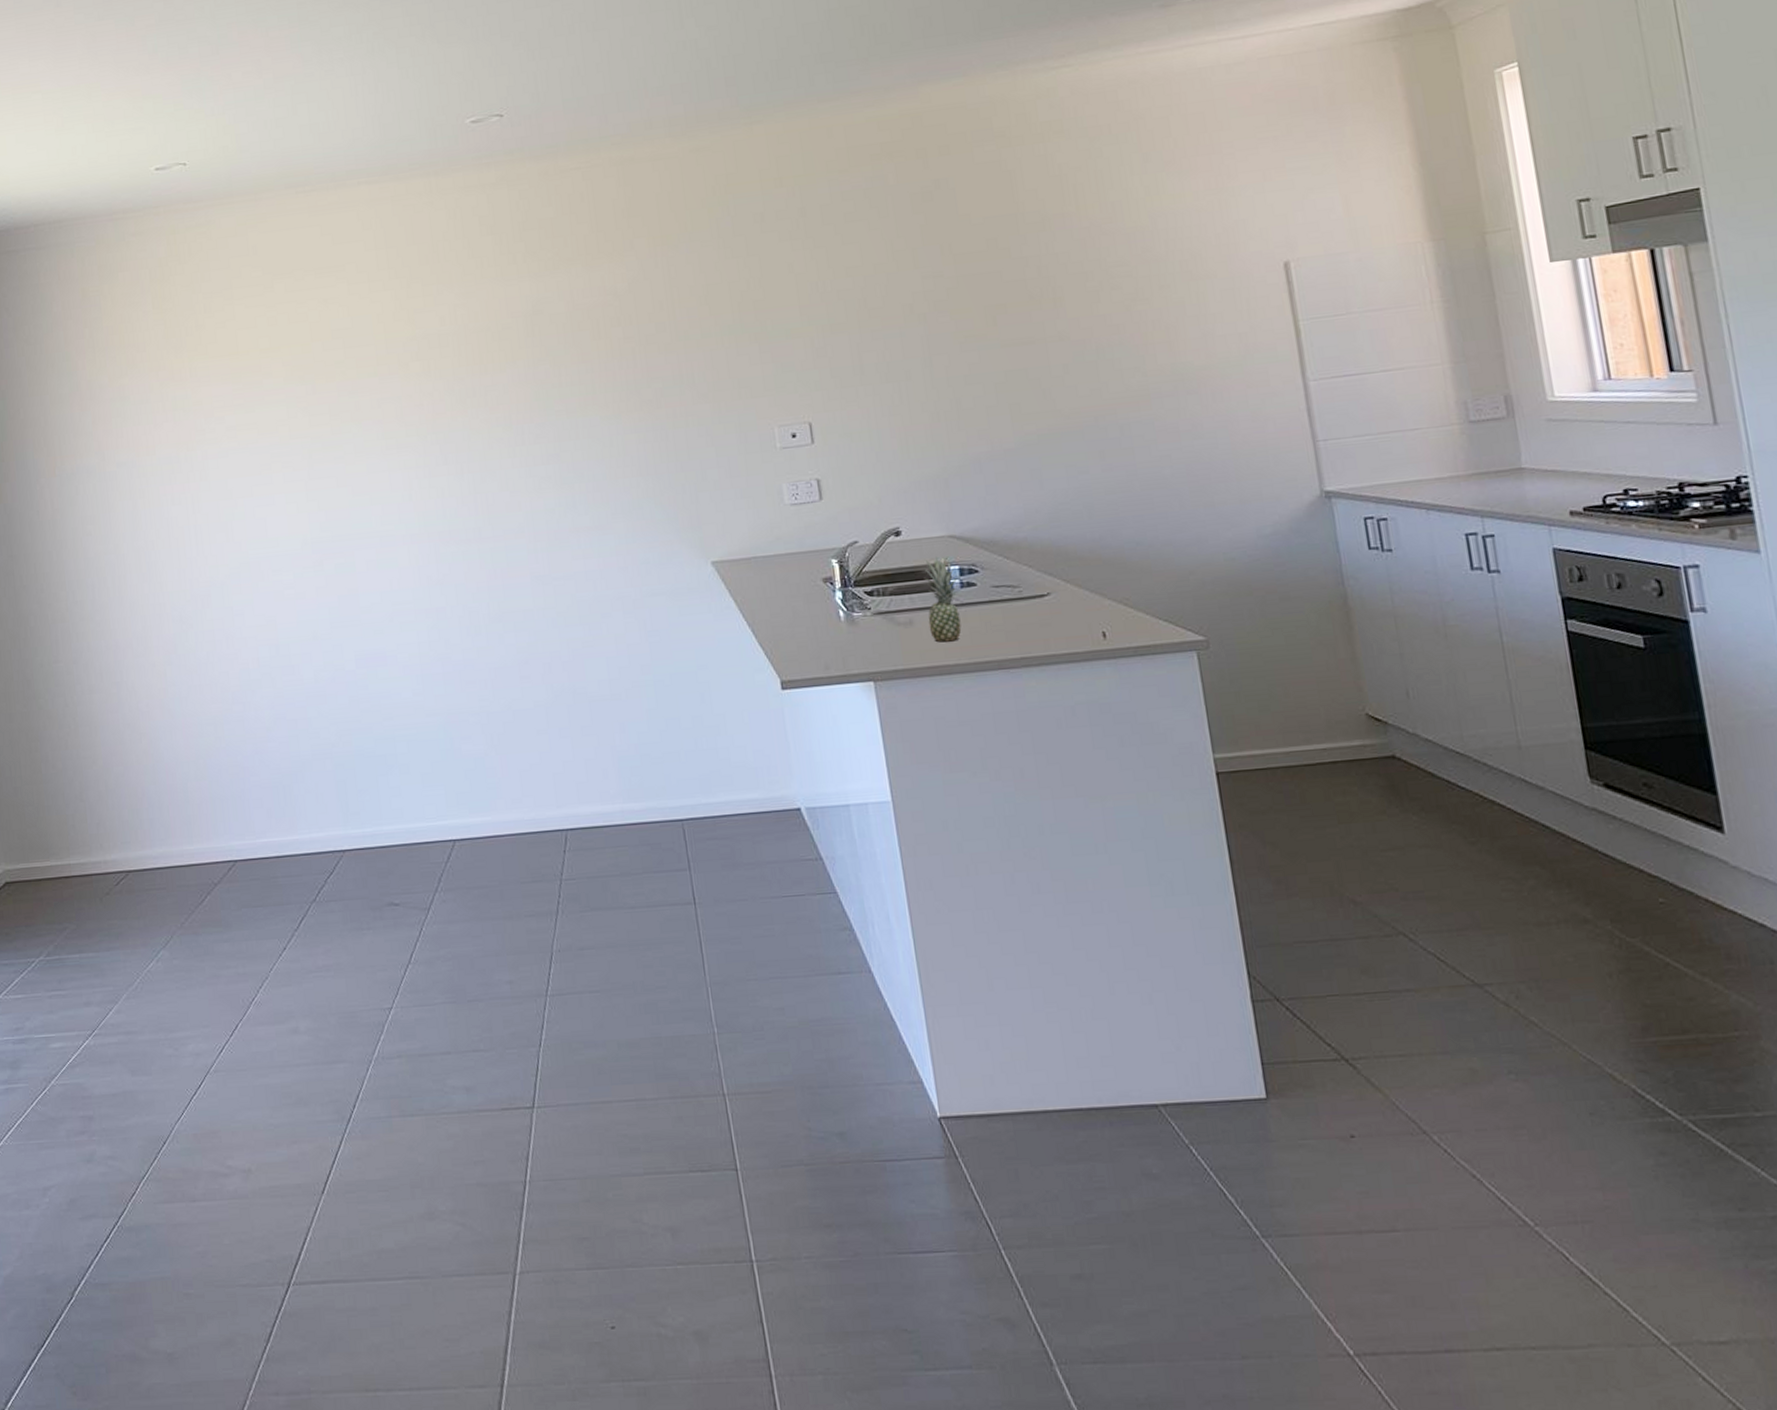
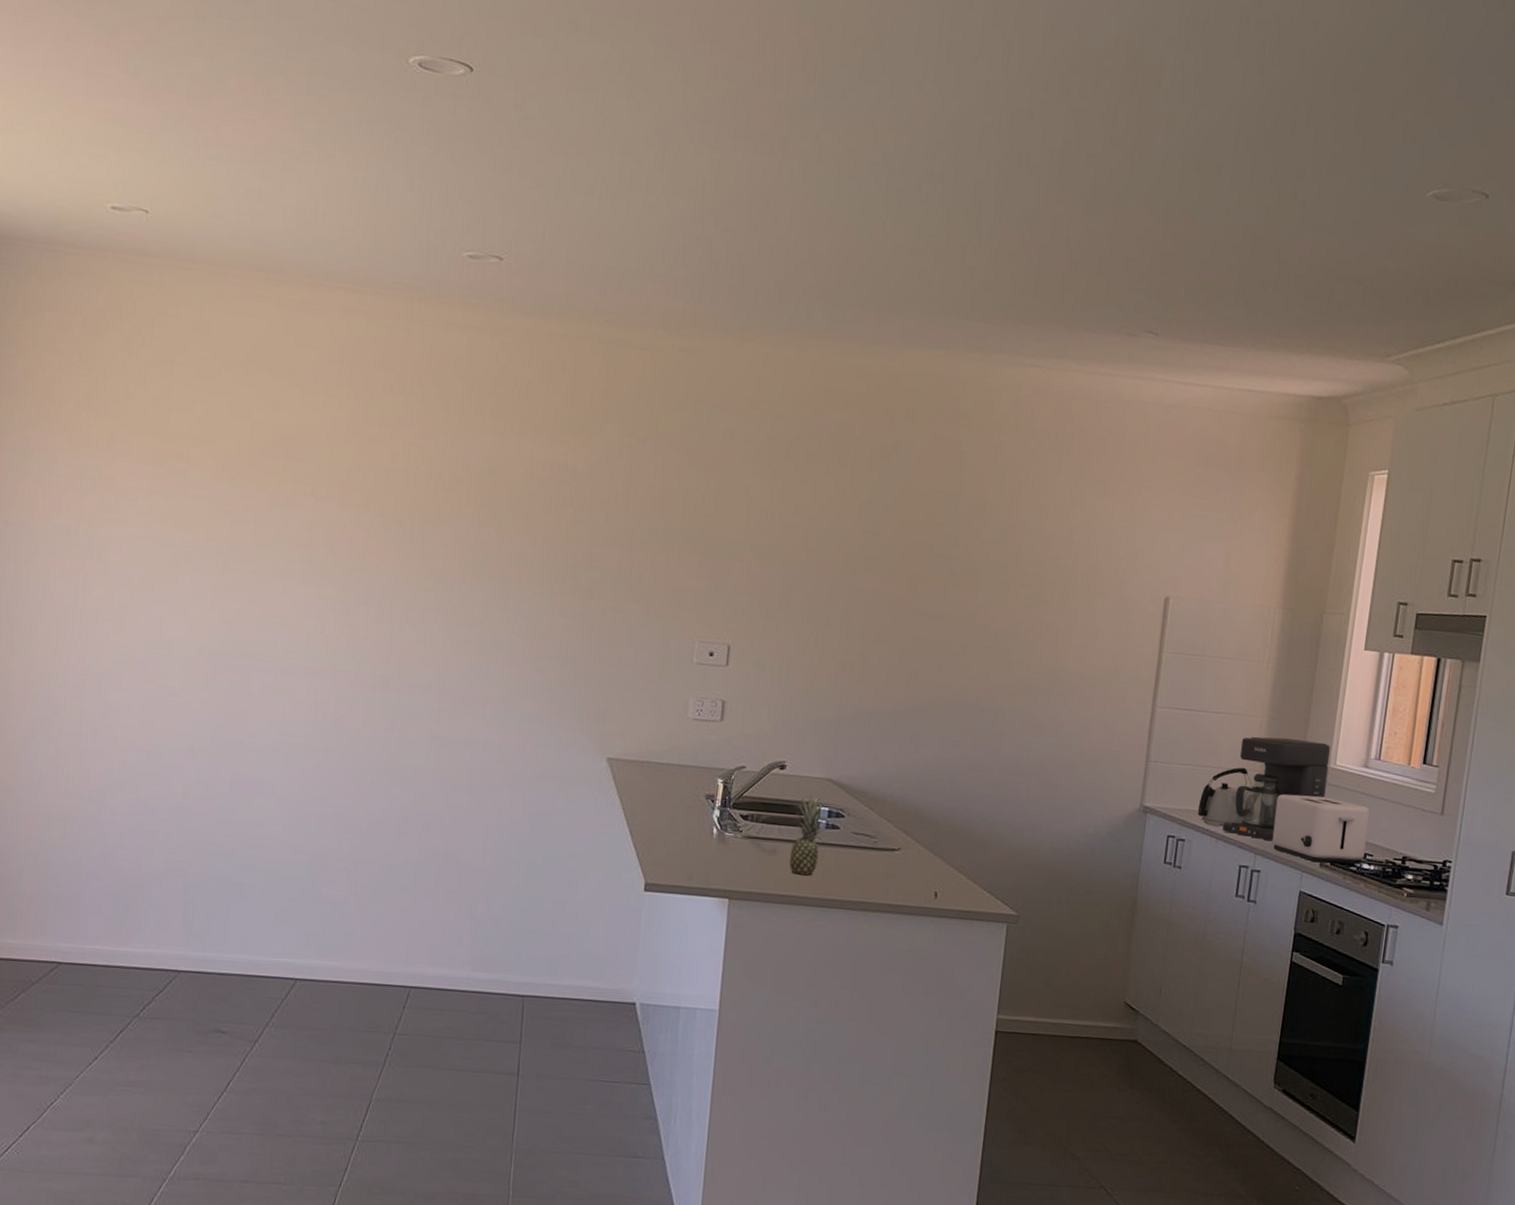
kettle: none [1392,423,1455,497] -> present [1197,767,1253,827]
coffee maker: none [1424,375,1552,501] -> present [1222,736,1331,841]
toaster: none [1490,435,1626,513] -> present [1272,794,1370,865]

